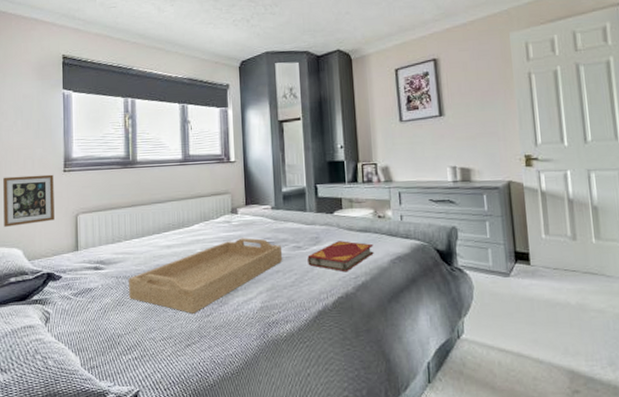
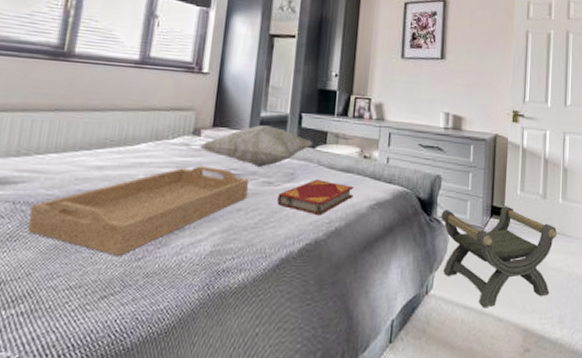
decorative pillow: none [239,199,331,234] -> present [200,125,313,167]
stool: none [461,250,595,351] -> present [440,206,558,308]

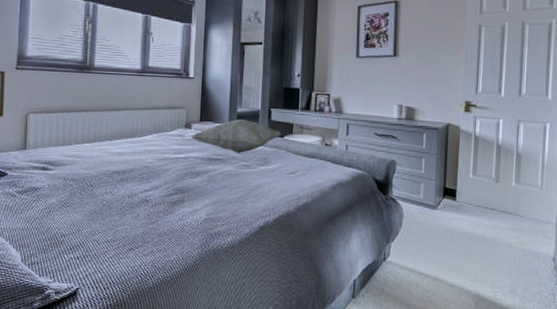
serving tray: present [27,165,250,256] -> none [76,152,232,220]
hardback book: present [277,179,354,216] -> none [254,163,318,193]
stool: present [440,206,558,308] -> none [396,188,510,275]

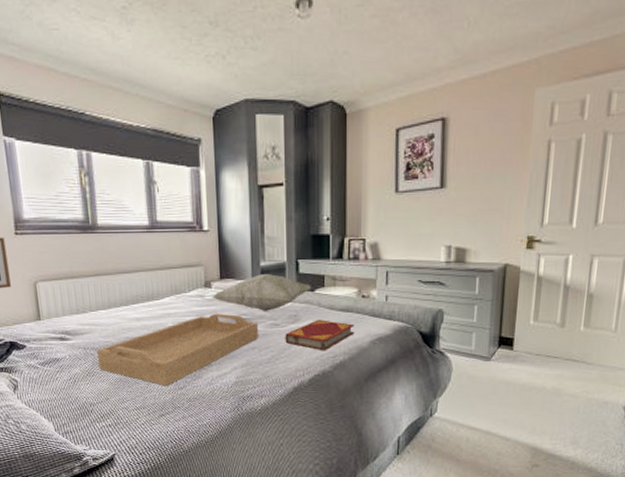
serving tray: none [76,152,232,220] -> present [97,313,259,386]
hardback book: none [254,163,318,193] -> present [285,320,355,351]

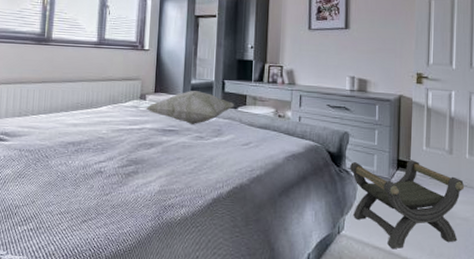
serving tray: present [97,313,259,386] -> none [30,123,186,191]
hardback book: present [285,320,355,351] -> none [208,135,271,165]
stool: none [443,336,576,429] -> present [349,160,465,250]

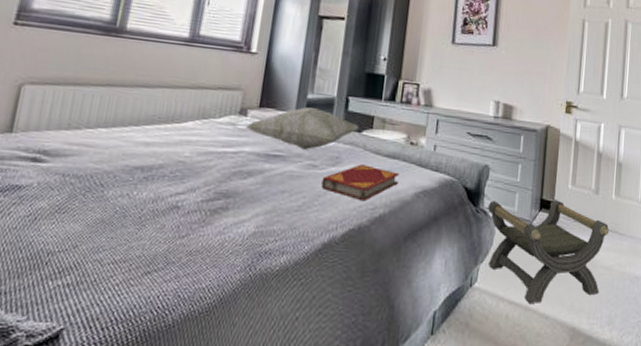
hardback book: none [208,135,271,165] -> present [321,164,400,202]

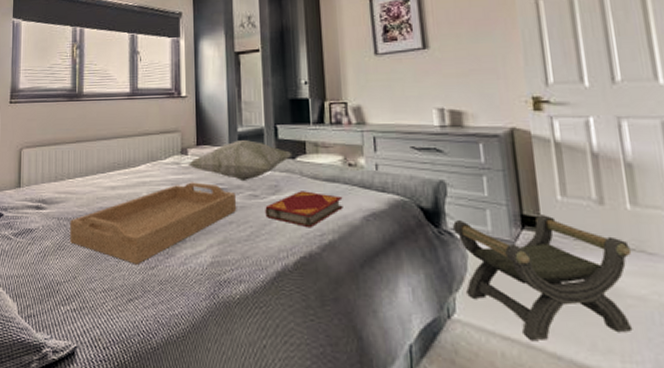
serving tray: none [76,145,295,233] -> present [70,182,237,264]

